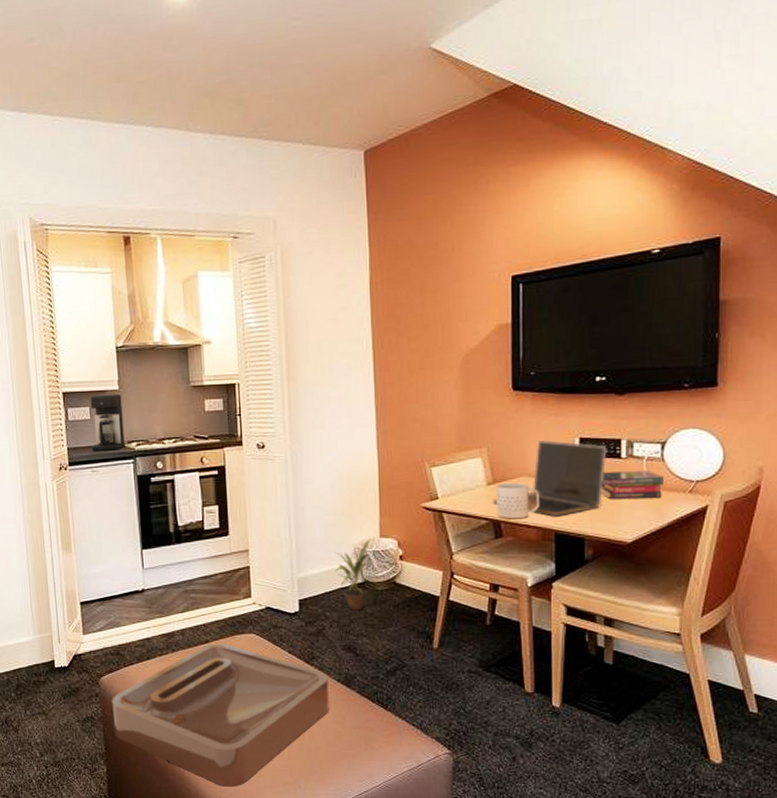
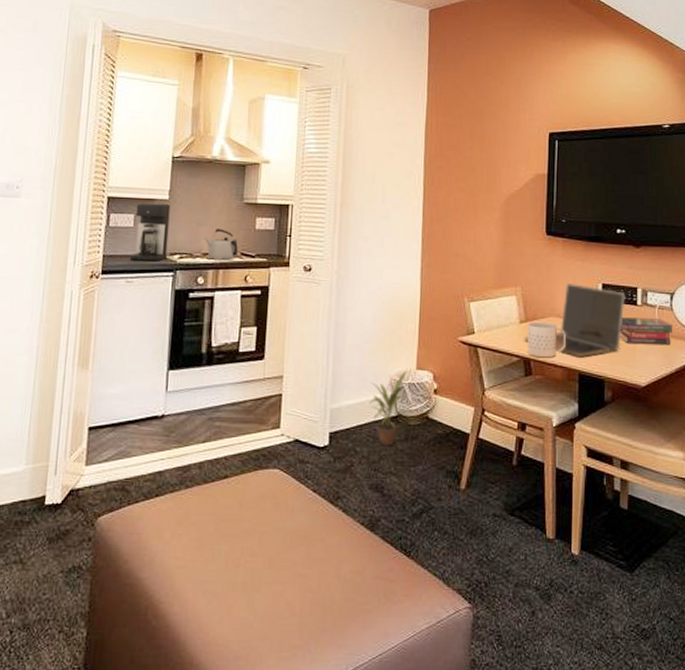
decorative tray: present [112,643,329,787] -> none [103,479,352,653]
kettle: none [157,413,192,444] -> present [204,228,239,260]

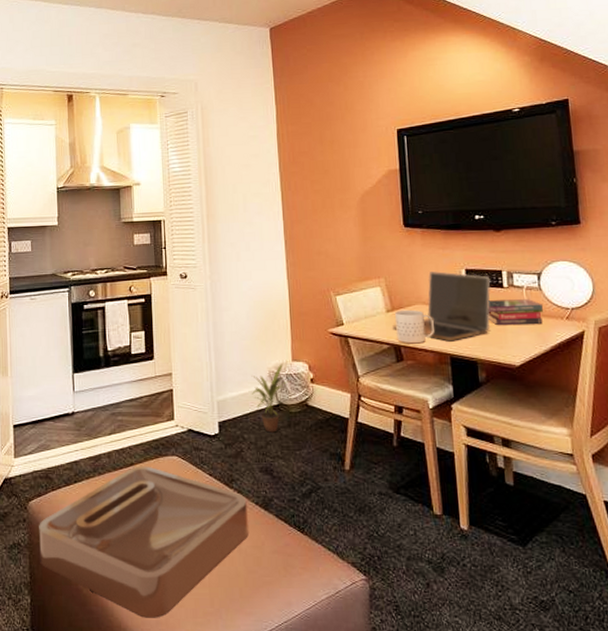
decorative tray: none [103,479,352,653] -> present [39,466,249,618]
coffee maker: present [129,202,171,262] -> none [31,229,62,281]
kettle: present [204,228,239,260] -> none [91,247,122,274]

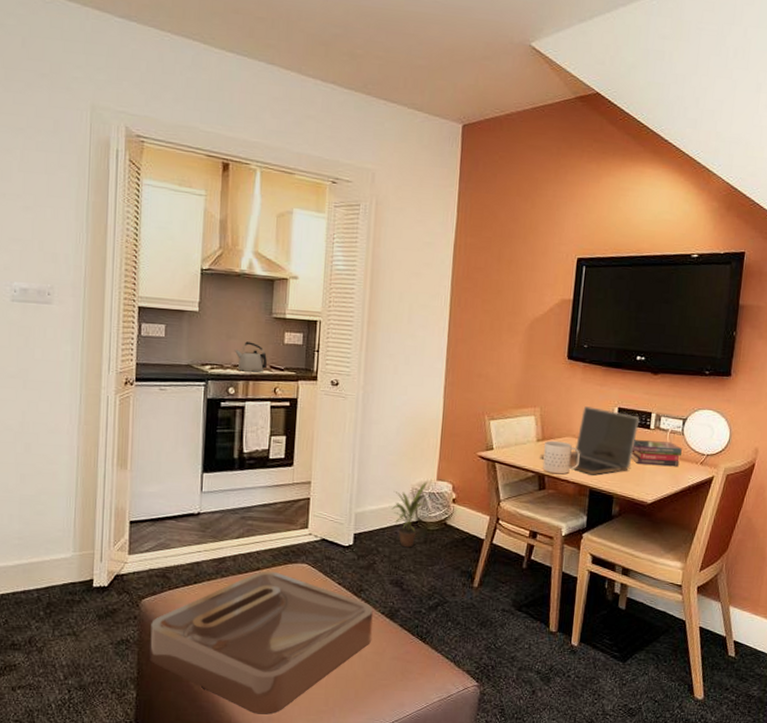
kettle: none [91,247,122,274] -> present [234,341,268,372]

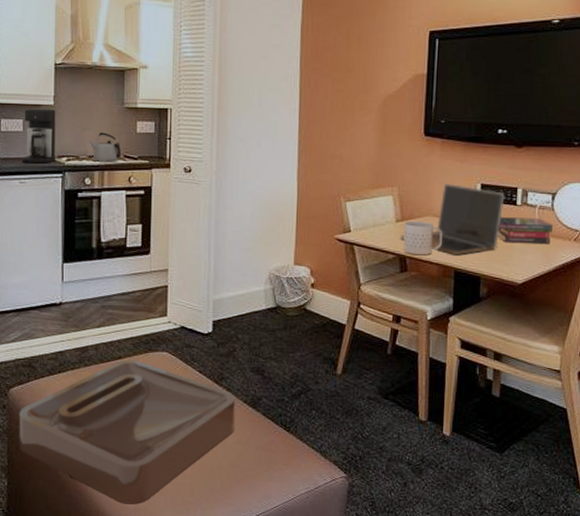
coffee maker: none [162,313,201,371] -> present [21,108,56,164]
potted plant: present [391,482,432,548] -> none [249,267,290,335]

